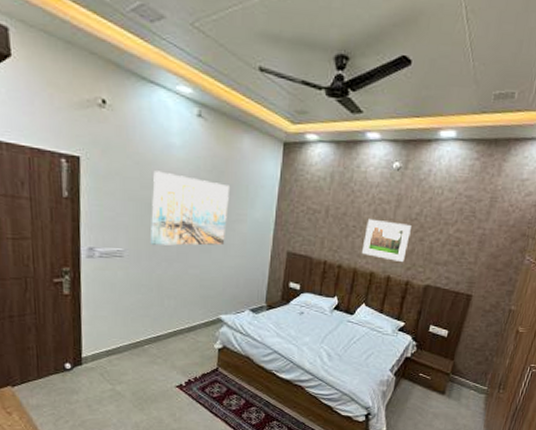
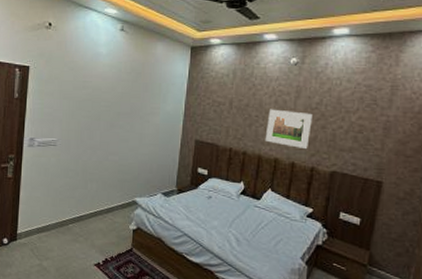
wall art: present [151,171,229,246] -> none [79,75,145,136]

